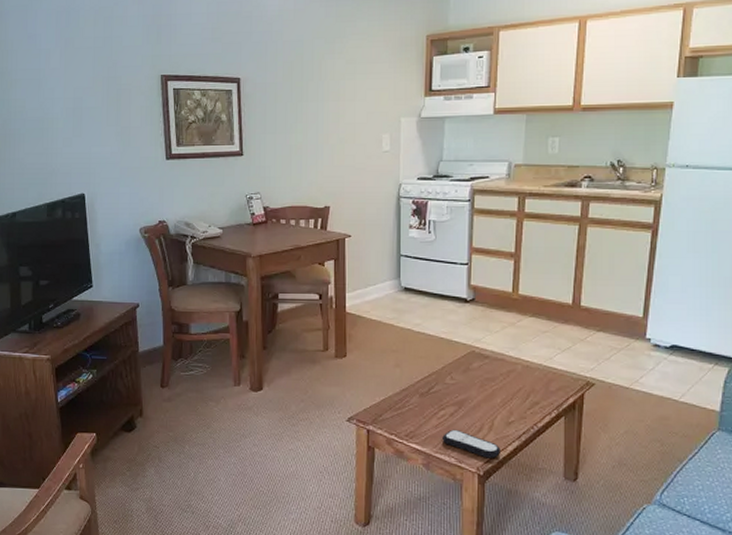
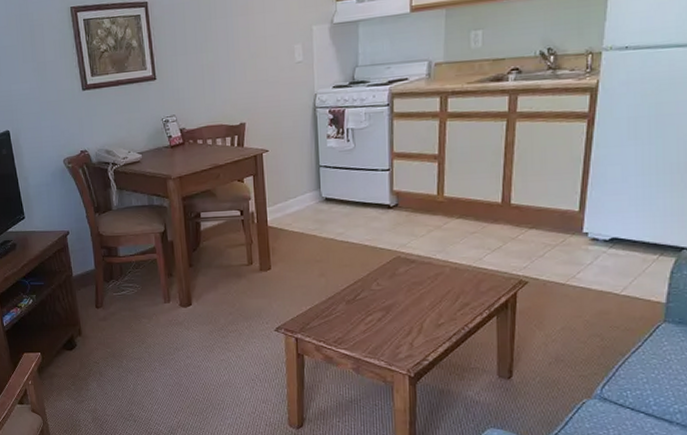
remote control: present [442,429,501,459] -> none [371,333,431,360]

